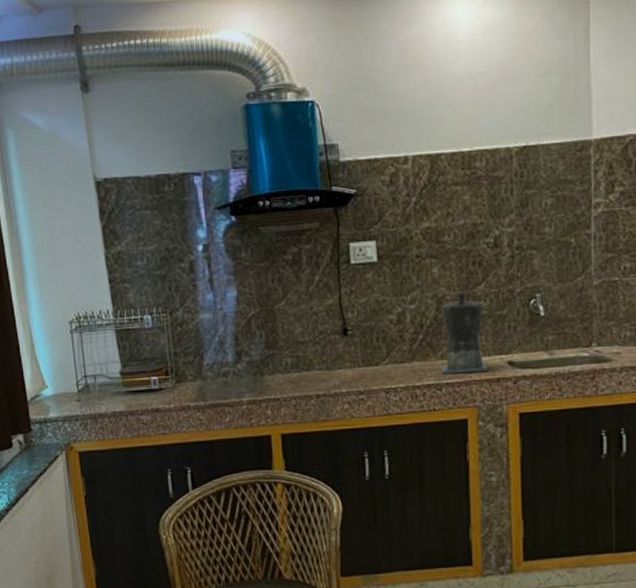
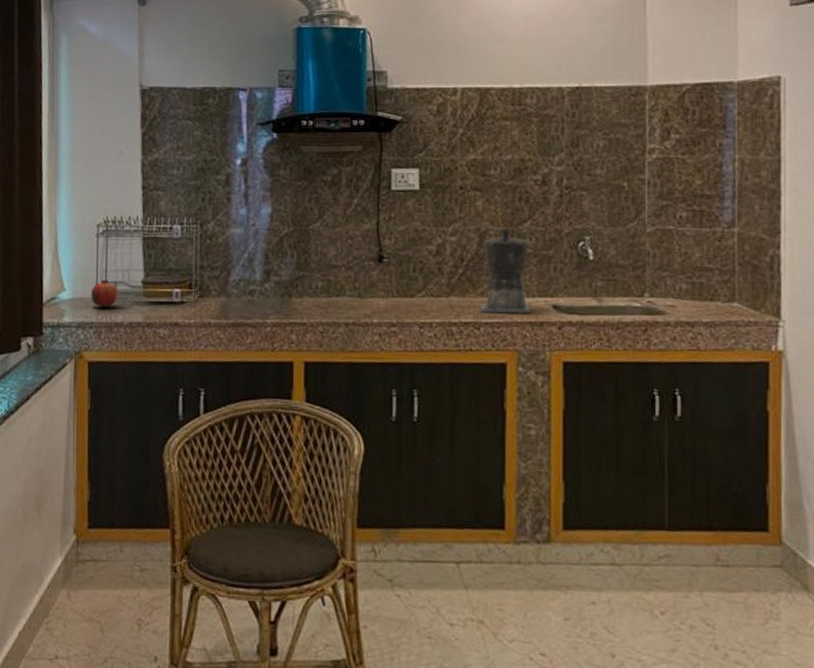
fruit: none [72,373,99,401] -> present [90,279,118,308]

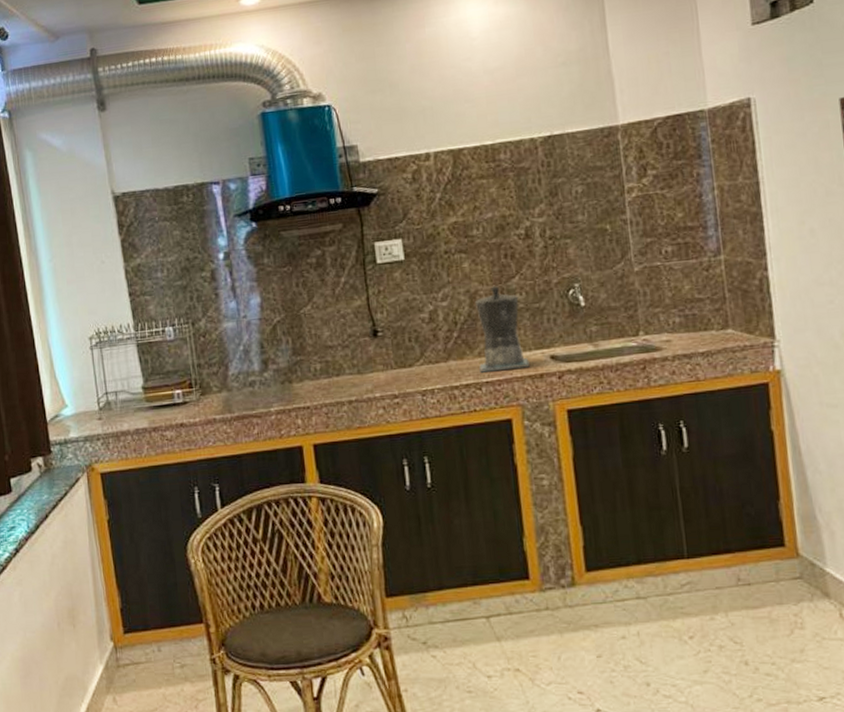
fruit: present [90,279,118,308] -> none [92,389,120,419]

